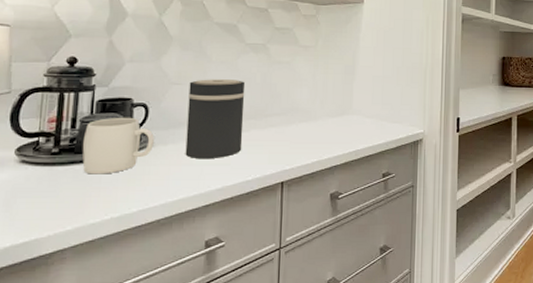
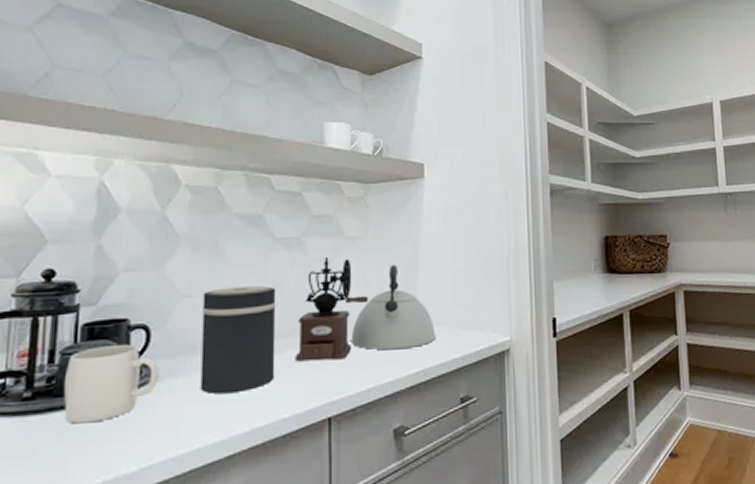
coffee grinder: none [257,59,316,139] -> present [294,256,369,362]
kettle: none [301,70,366,134] -> present [351,265,435,350]

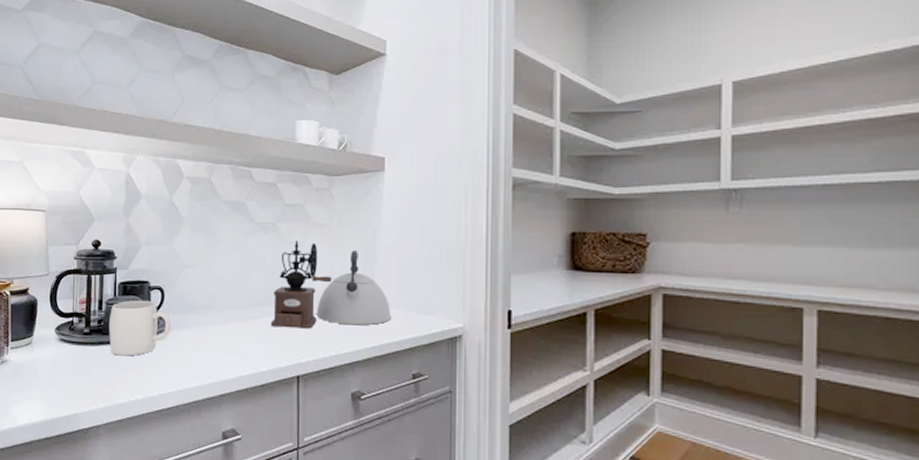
cylinder: present [200,286,277,394] -> none [200,261,256,347]

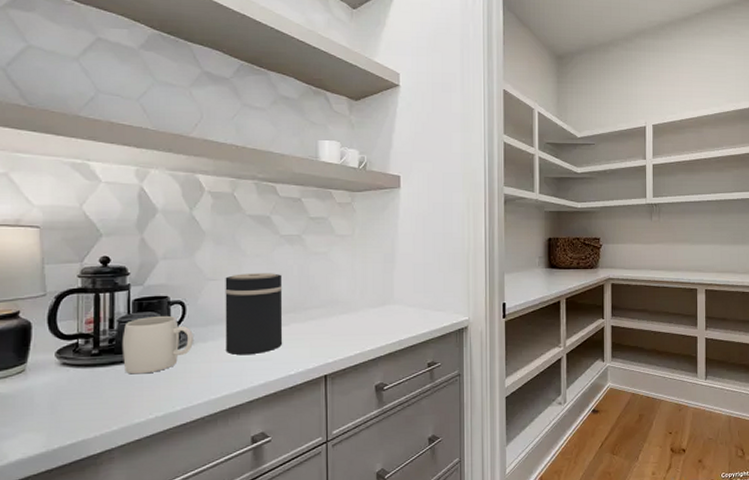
cylinder: none [200,261,256,347] -> present [225,273,283,355]
coffee grinder: present [270,240,332,329] -> none [298,250,355,332]
kettle: present [316,251,391,325] -> none [341,258,408,325]

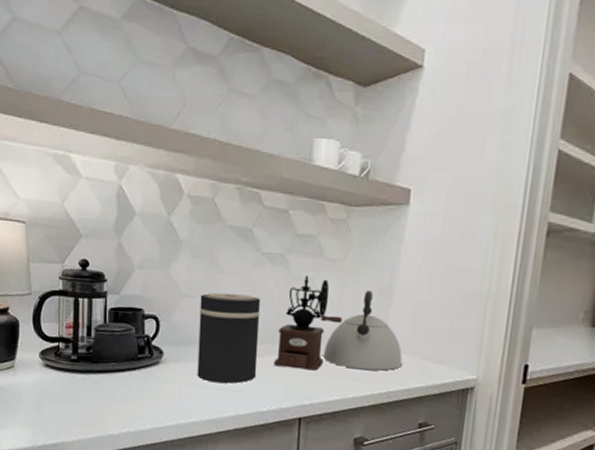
mug: present [121,315,193,375] -> none [98,328,166,387]
coffee grinder: none [298,250,355,332] -> present [273,275,343,371]
kettle: none [341,258,408,325] -> present [323,291,403,371]

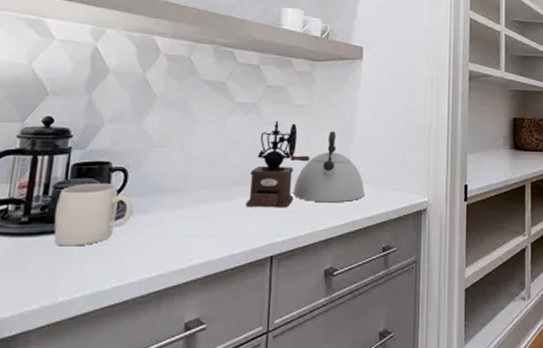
mug: none [98,328,166,387] -> present [54,182,133,246]
cylinder: present [197,292,261,383] -> none [166,141,234,230]

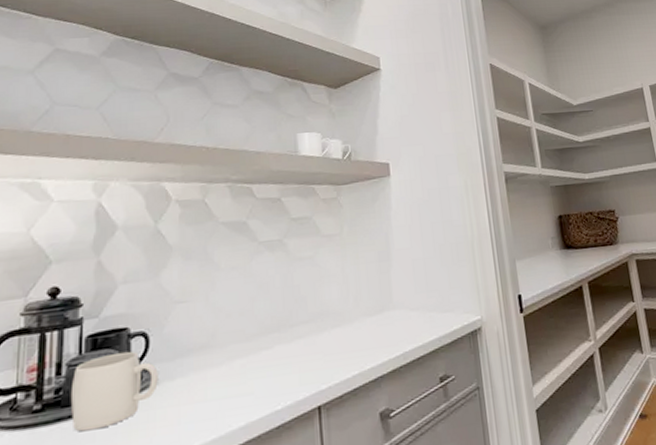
coffee grinder: present [245,120,310,208] -> none [283,254,348,355]
kettle: present [293,131,364,203] -> none [334,258,412,339]

